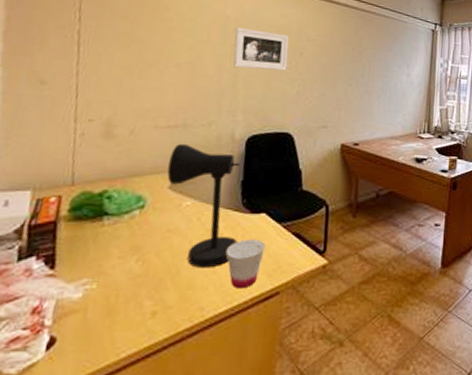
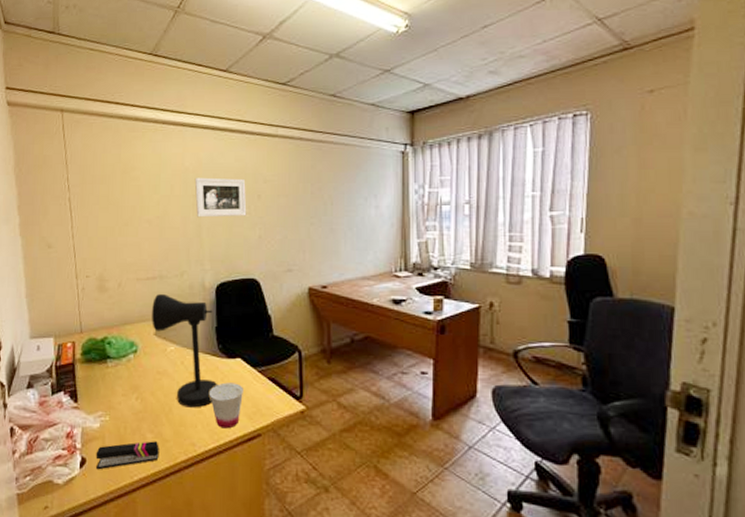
stapler: none [70,309,159,350] -> present [95,441,159,470]

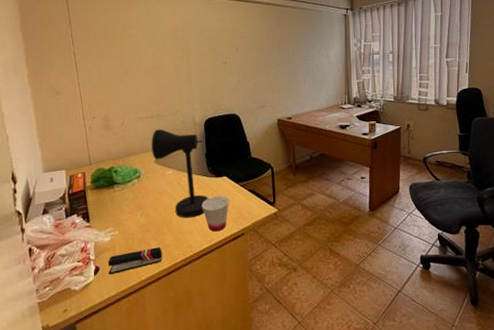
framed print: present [194,177,247,218] -> none [184,34,228,67]

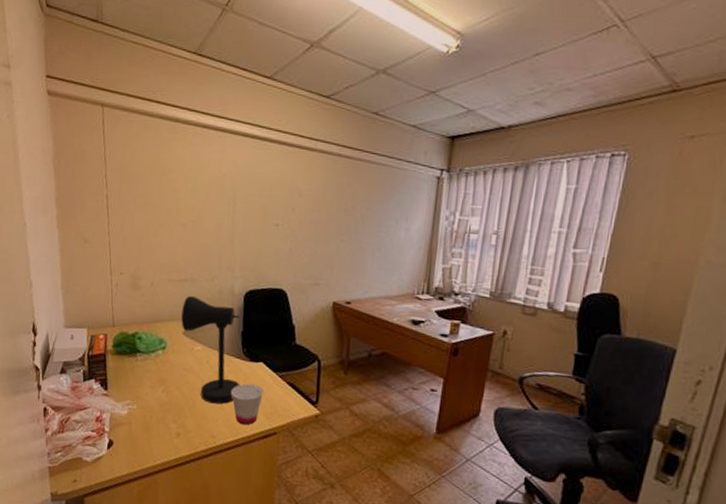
stapler: present [108,247,162,275] -> none [122,430,182,452]

